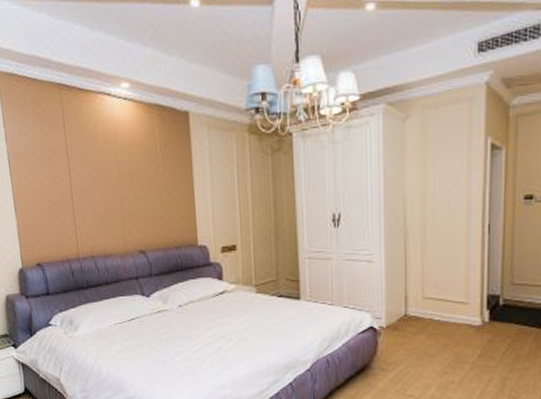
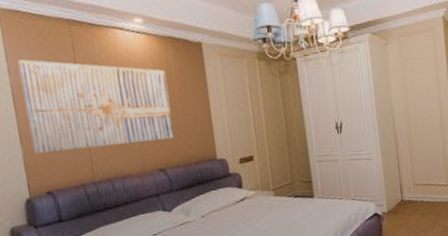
wall art: none [13,126,156,224] -> present [17,59,175,154]

